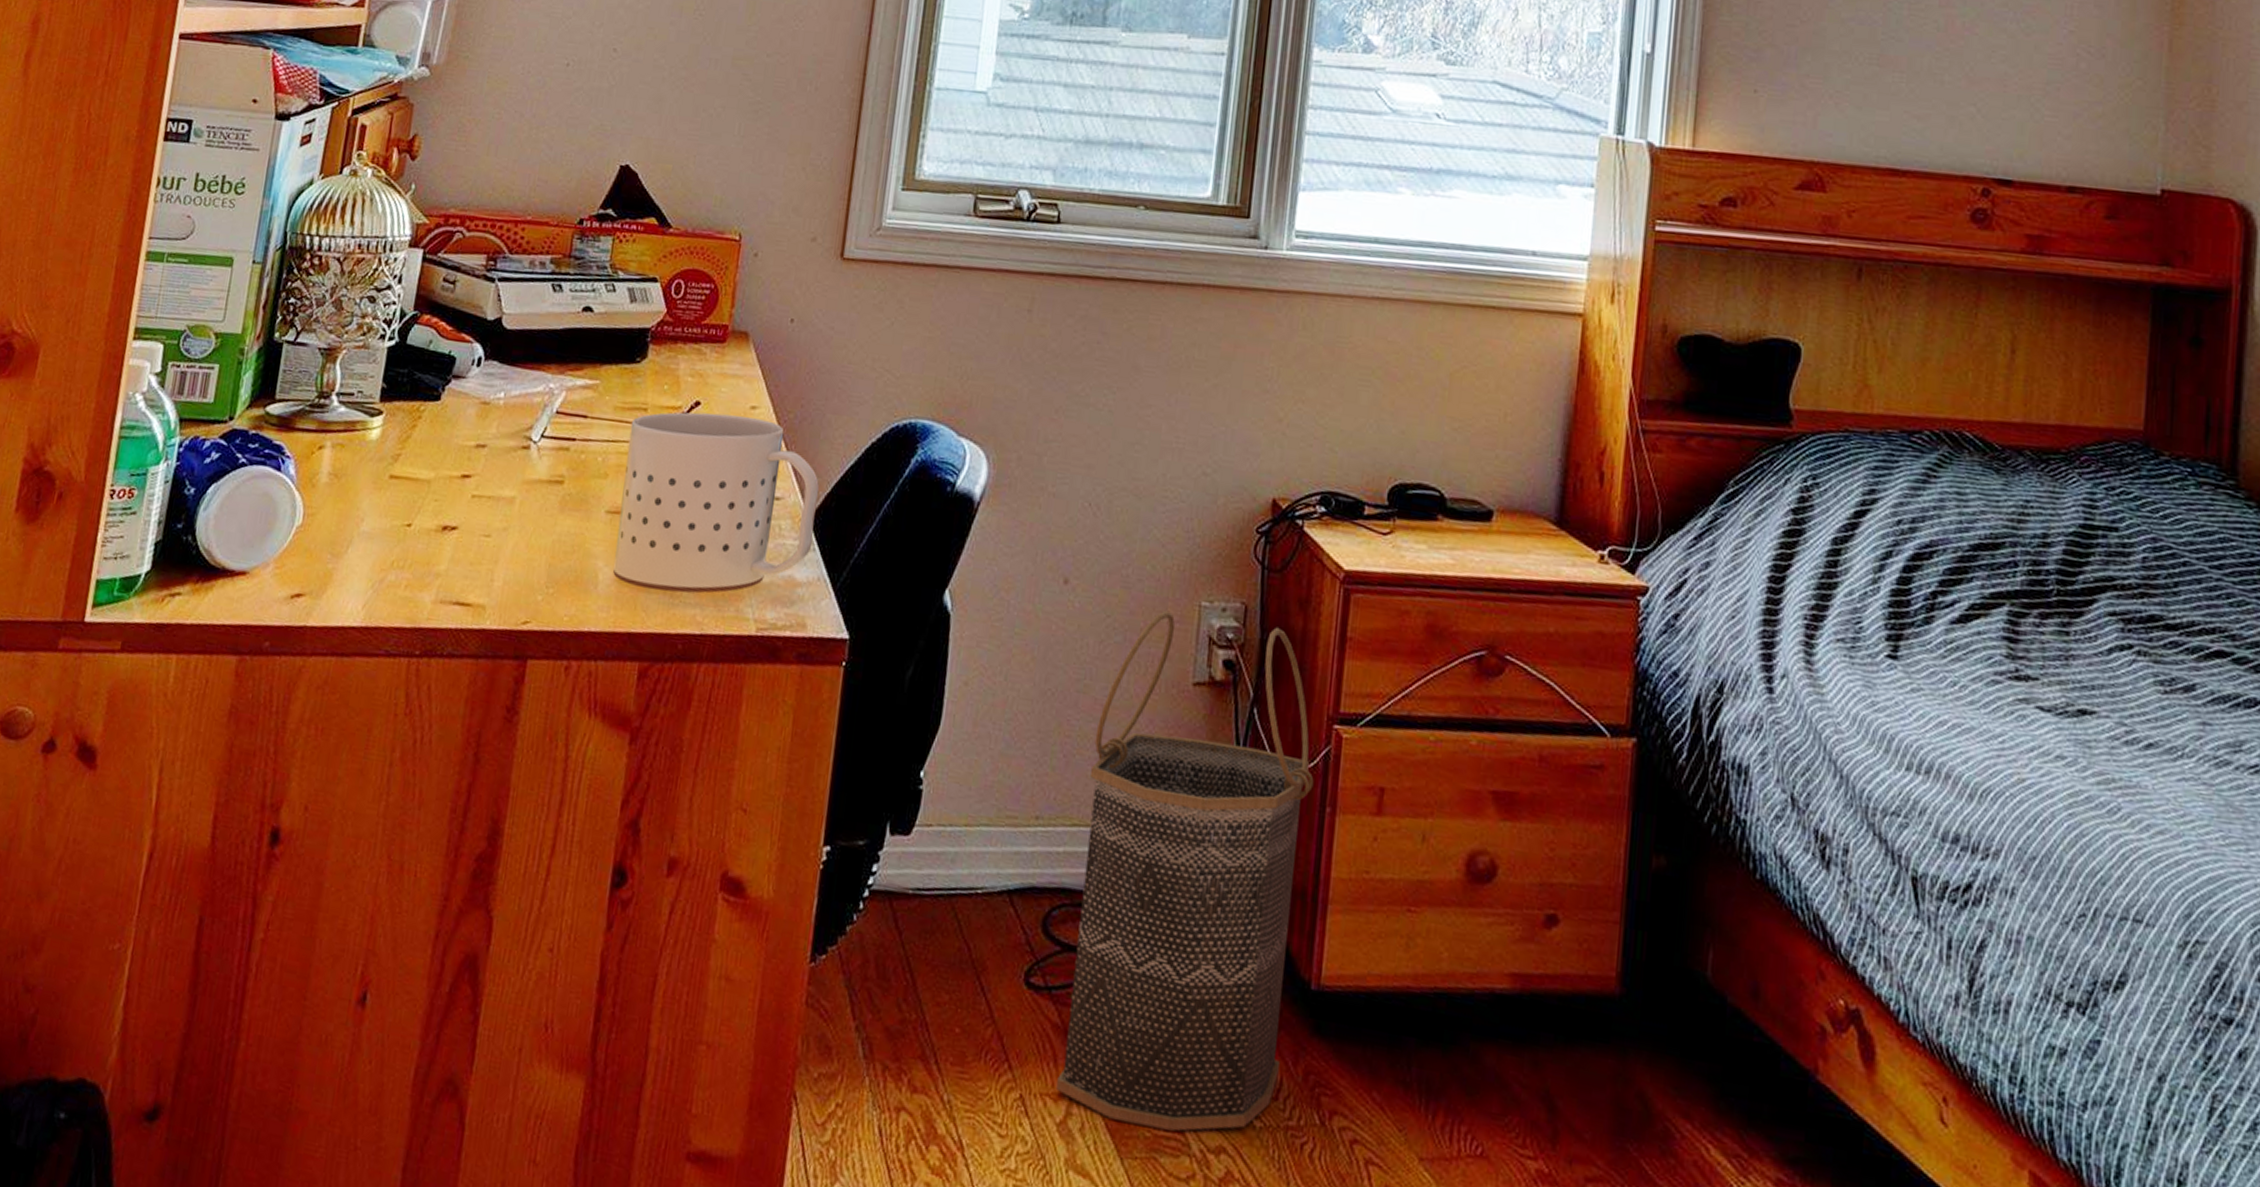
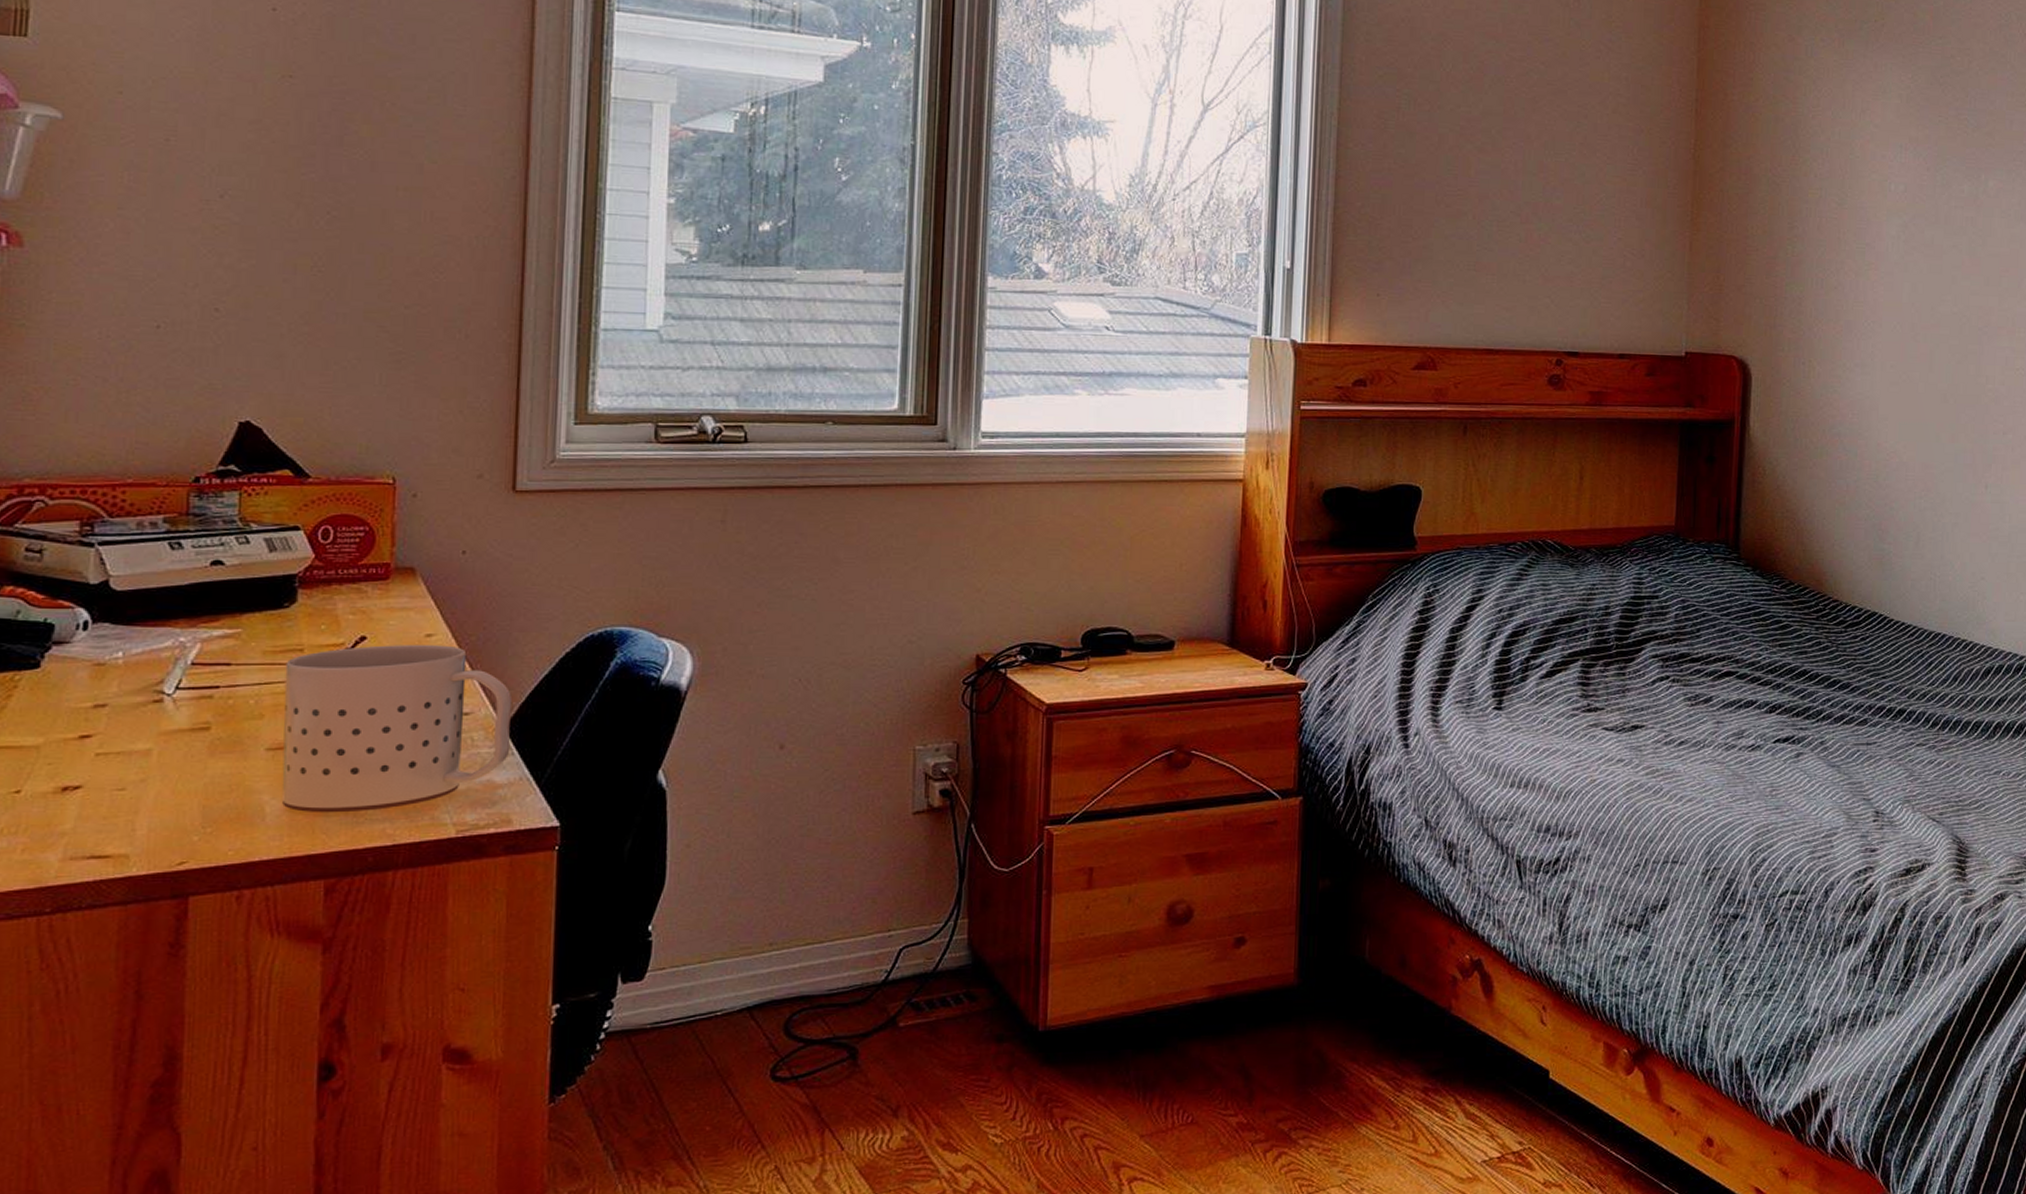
basket: present [1056,610,1314,1132] -> none [810,757,1030,1166]

